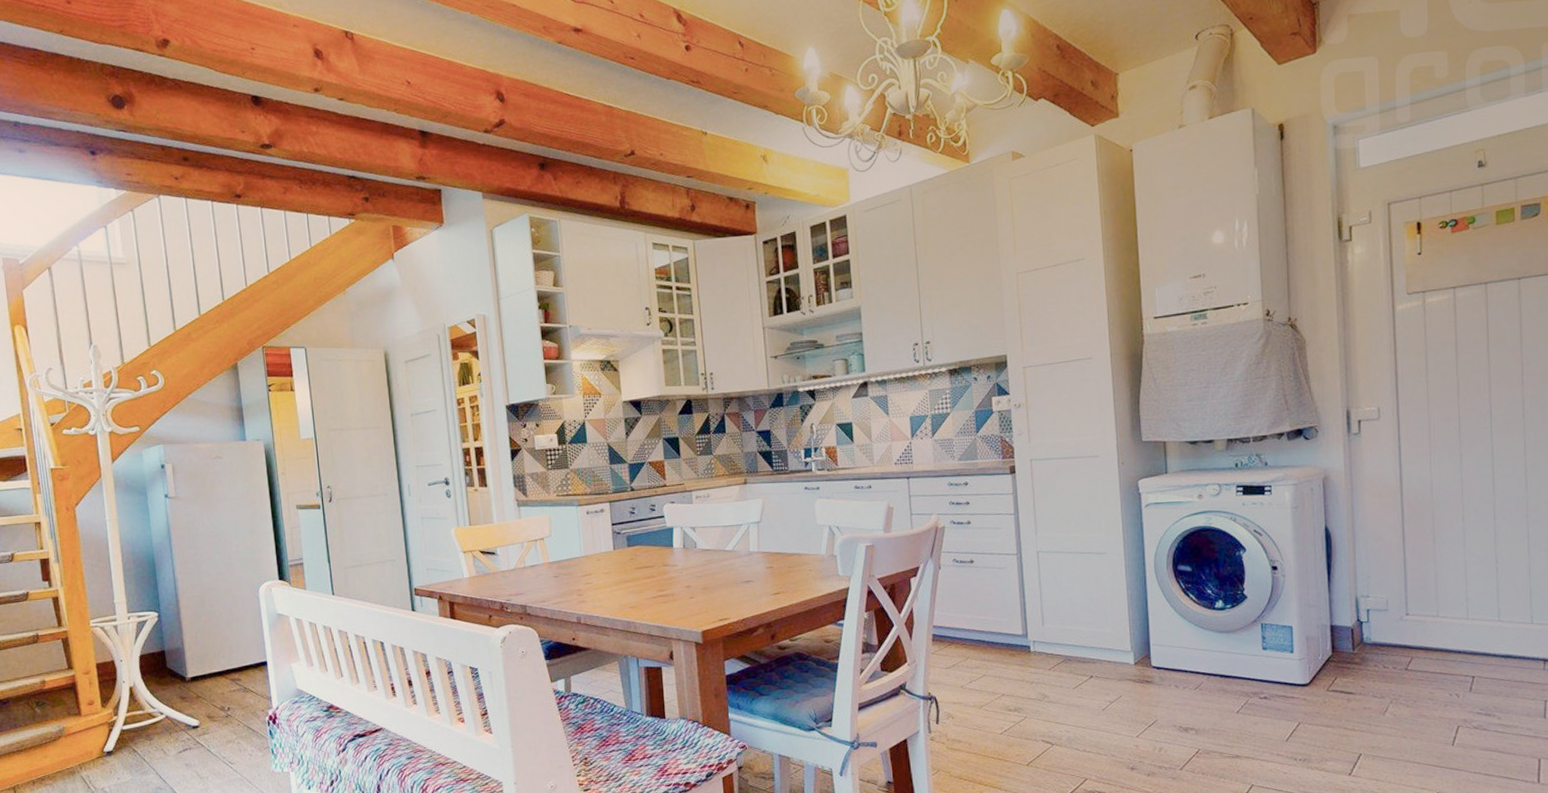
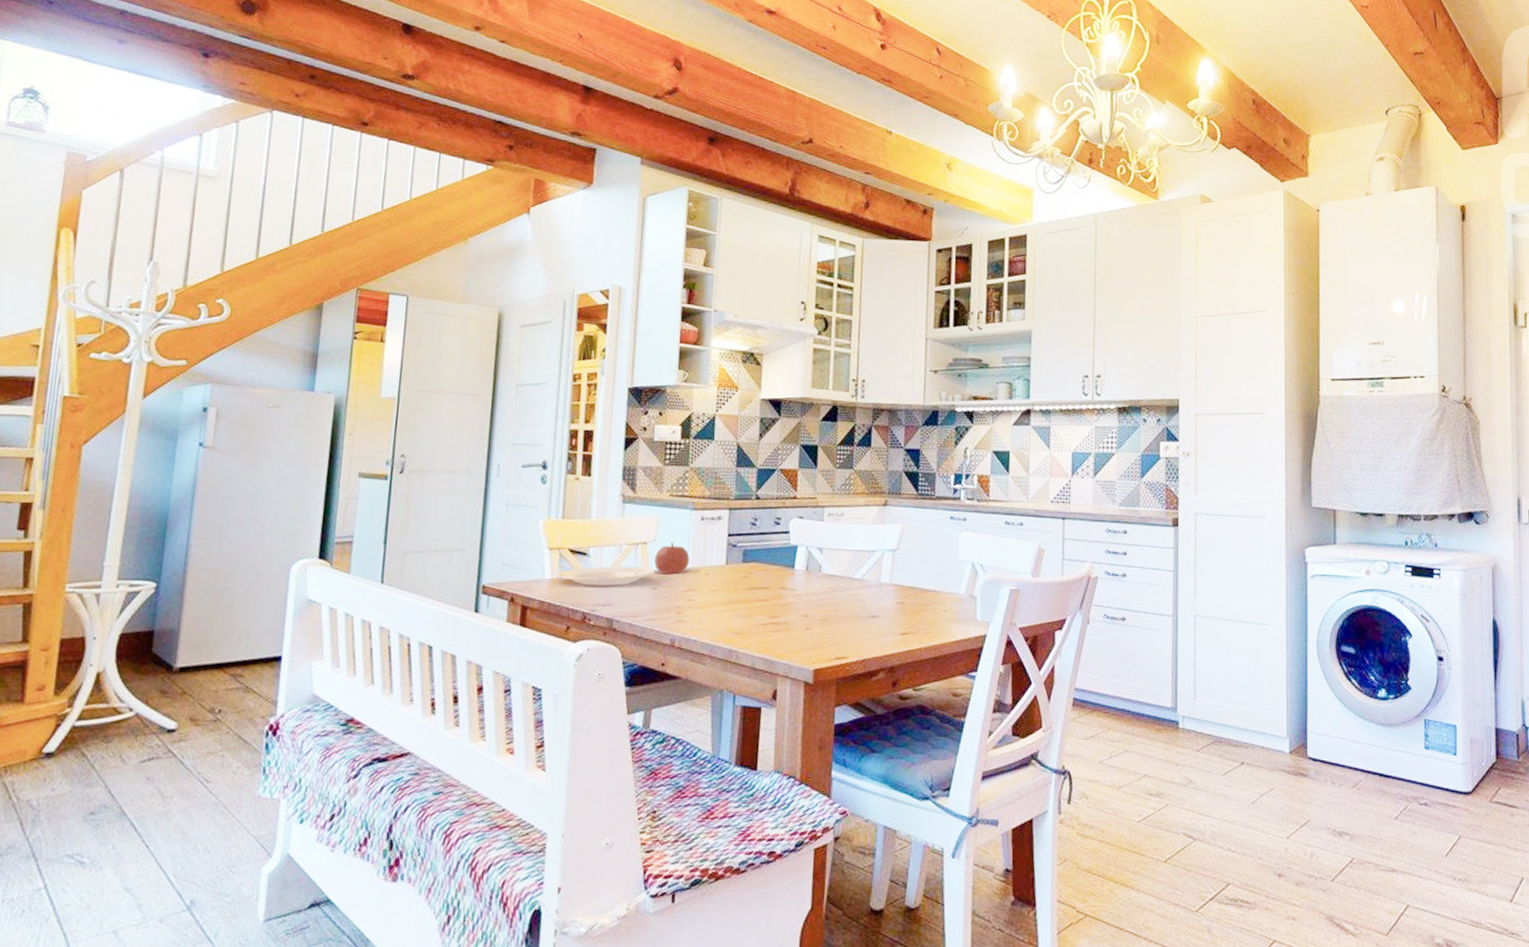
plate: none [473,559,556,581] -> present [557,566,657,588]
fruit: none [552,535,582,564] -> present [654,542,690,575]

